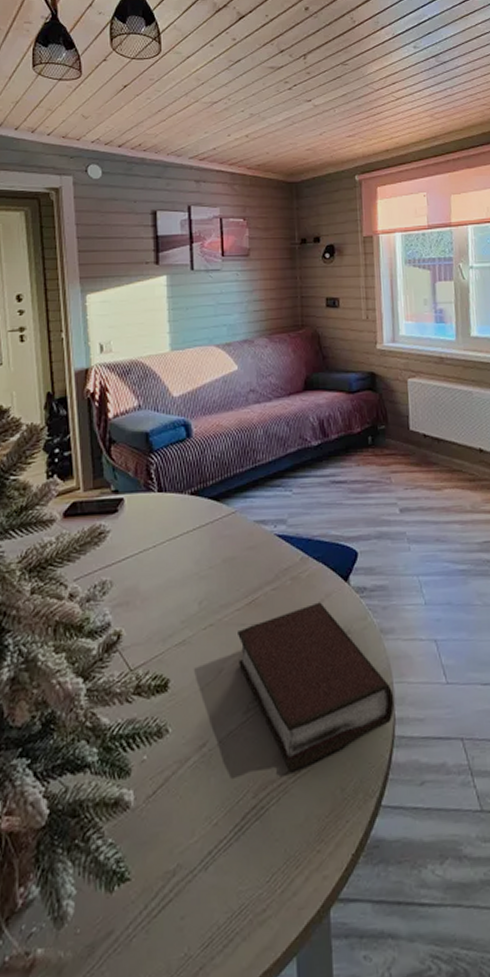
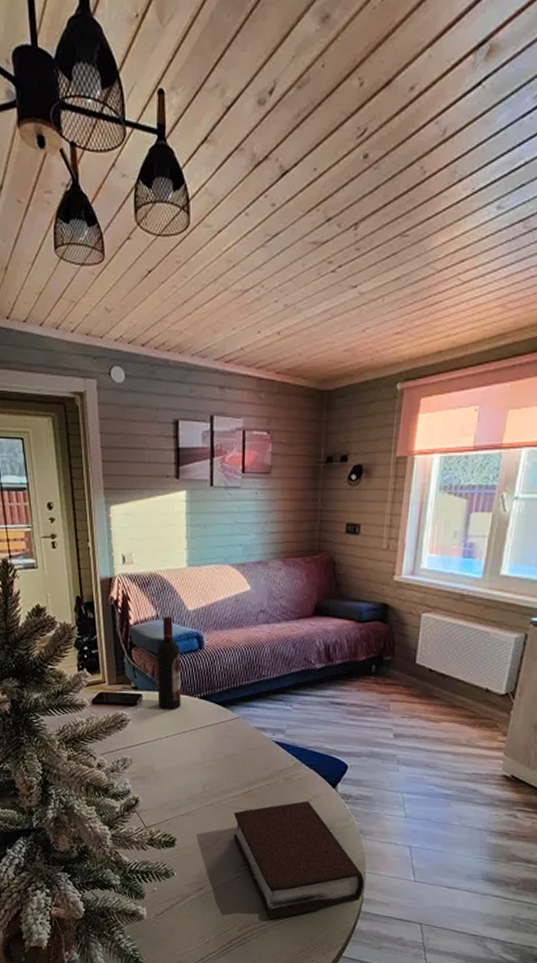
wine bottle: none [139,405,169,514] -> present [156,616,182,711]

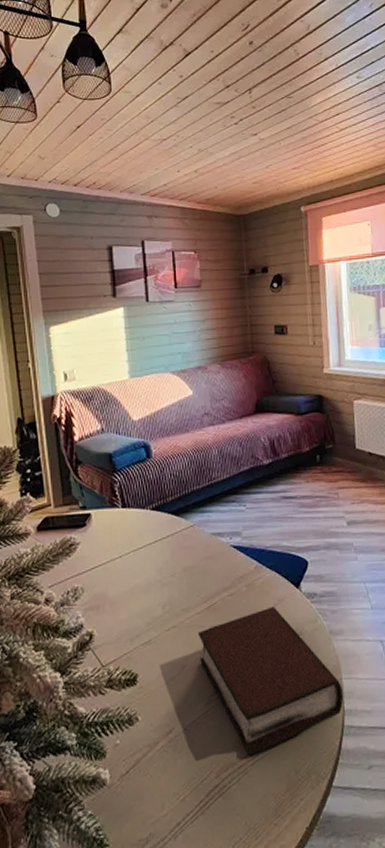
wine bottle: present [156,616,182,711] -> none [103,428,133,527]

